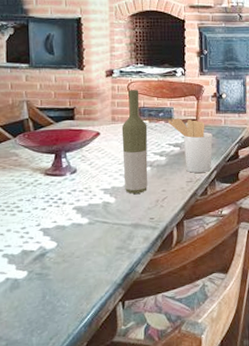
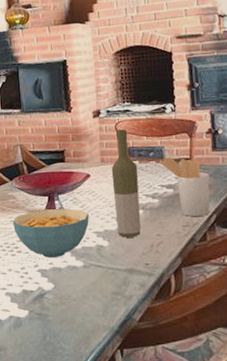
cereal bowl: none [15,166,97,216] -> present [13,208,89,258]

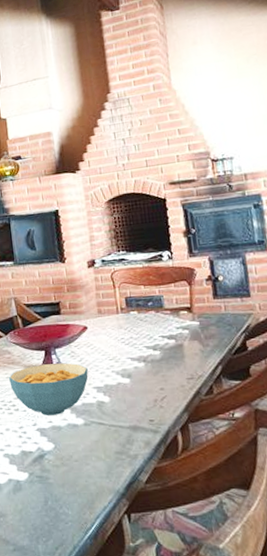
bottle: present [111,129,141,238] -> none [109,279,144,393]
utensil holder: present [159,157,210,217] -> none [159,306,215,369]

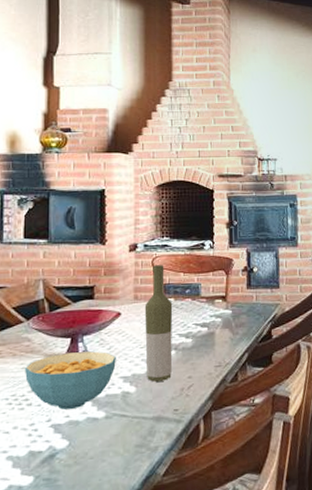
bottle: none [109,279,144,393] -> present [144,265,173,382]

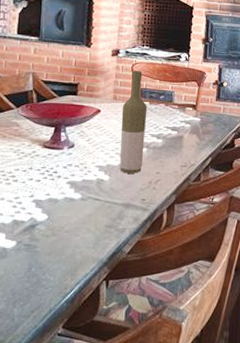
cereal bowl: present [25,351,116,410] -> none [13,140,94,188]

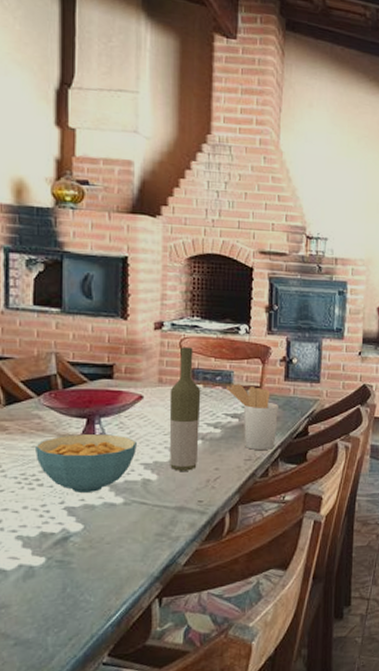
cereal bowl: none [13,140,94,188] -> present [36,434,137,493]
utensil holder: none [168,102,210,158] -> present [227,384,278,450]

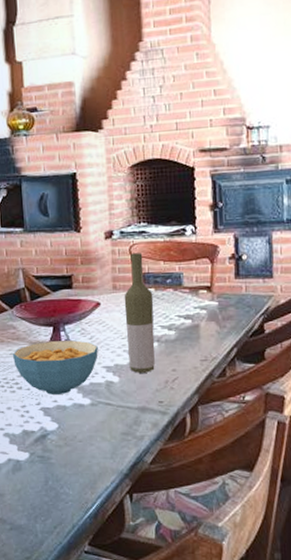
utensil holder: present [227,384,278,450] -> none [177,285,232,350]

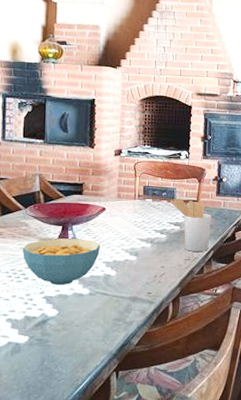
bottle: present [124,253,155,373] -> none [125,169,151,268]
utensil holder: none [177,285,232,350] -> present [171,198,211,251]

